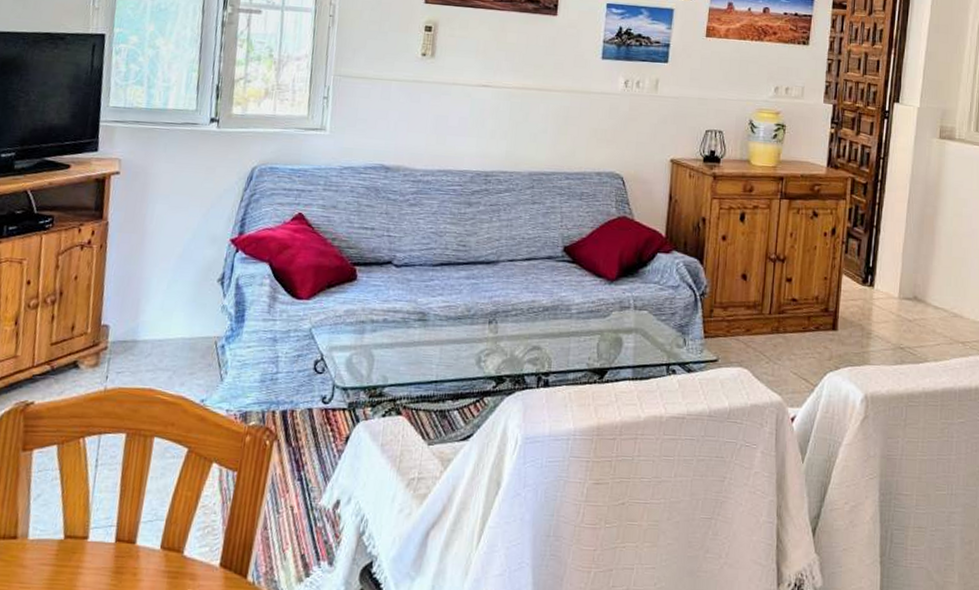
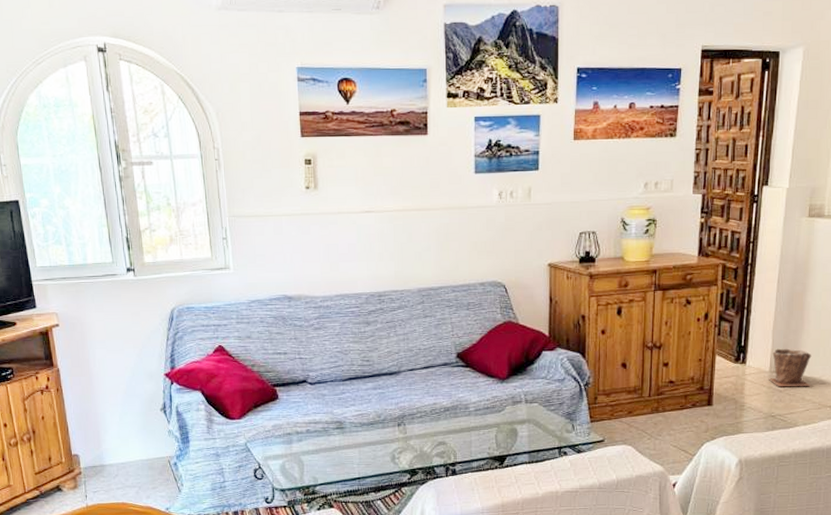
plant pot: none [897,272,943,319] -> present [768,347,812,387]

